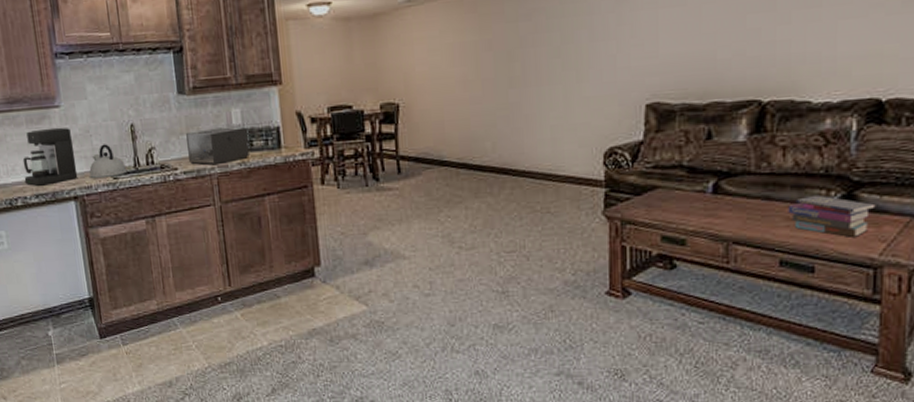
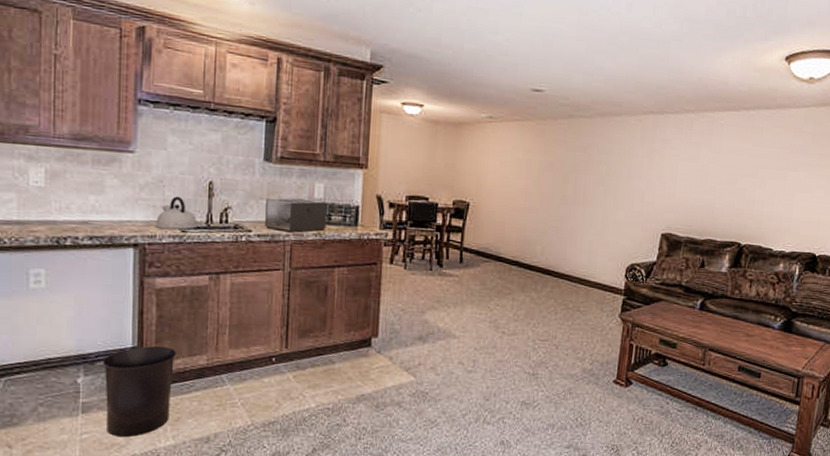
coffee maker: present [22,127,78,186] -> none [79,171,143,229]
waste bin: none [66,295,133,384] -> present [102,346,176,437]
books: present [788,194,876,237] -> none [748,319,804,353]

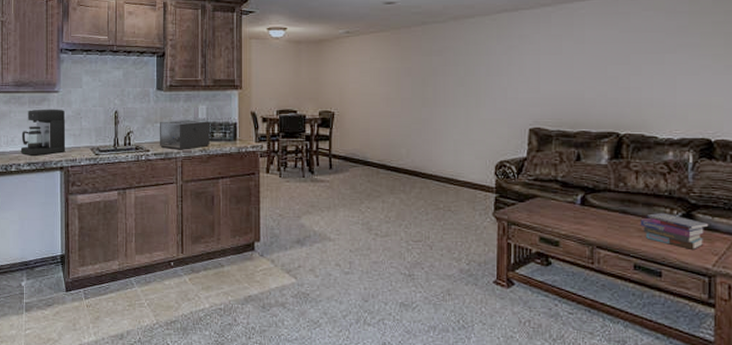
coffee maker: none [79,171,143,229] -> present [20,109,66,156]
waste bin: present [102,346,176,437] -> none [39,253,94,333]
kettle: present [154,196,198,230] -> none [75,125,108,154]
books: none [748,319,804,353] -> present [640,212,709,249]

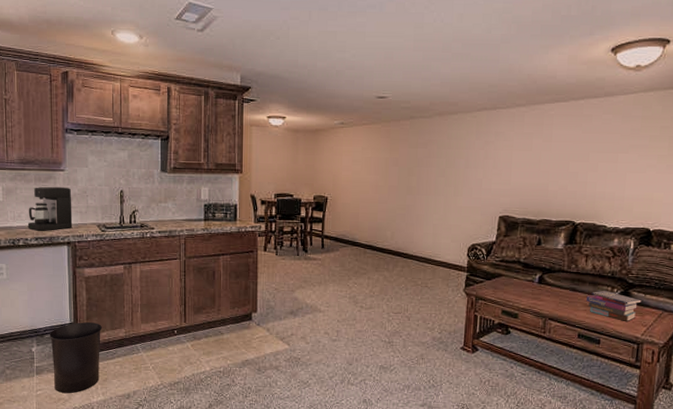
waste bin: none [39,253,94,333] -> present [49,322,102,393]
toaster: present [160,120,210,150] -> none [164,200,212,229]

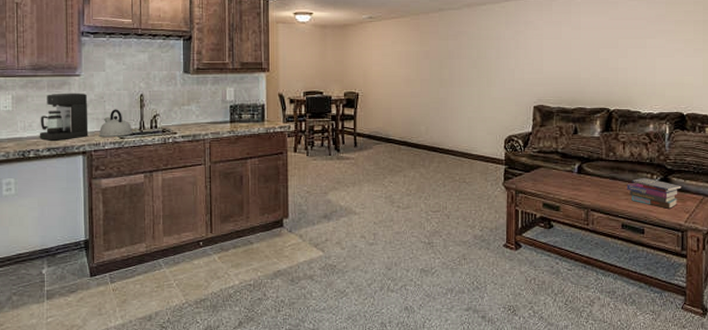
waste bin: present [49,322,102,393] -> none [61,238,120,318]
kettle: none [82,203,114,230] -> present [98,109,133,138]

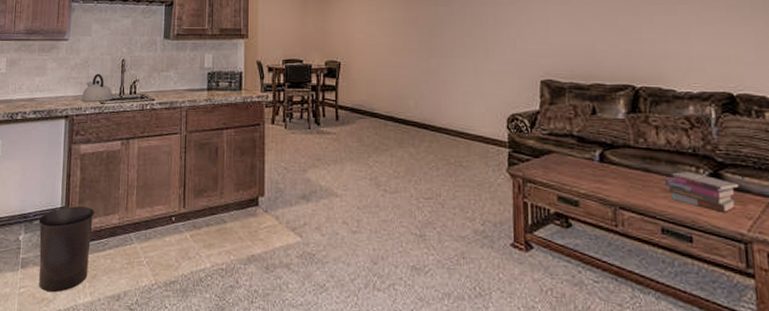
coffee maker: present [39,92,89,141] -> none [27,56,73,104]
waste bin: none [61,238,120,318] -> present [38,206,94,292]

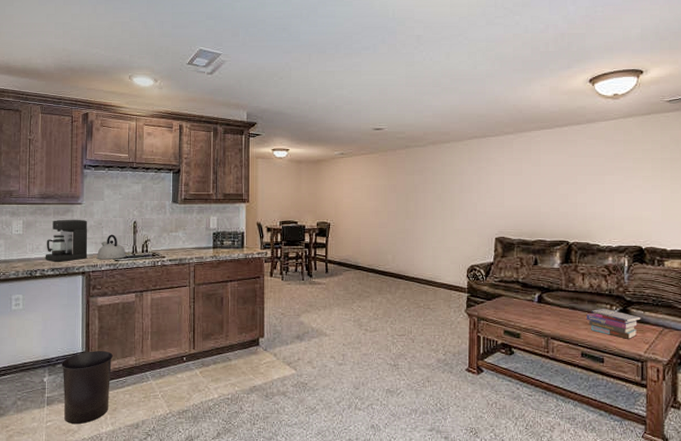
coffee maker: none [27,56,73,104] -> present [45,219,88,262]

